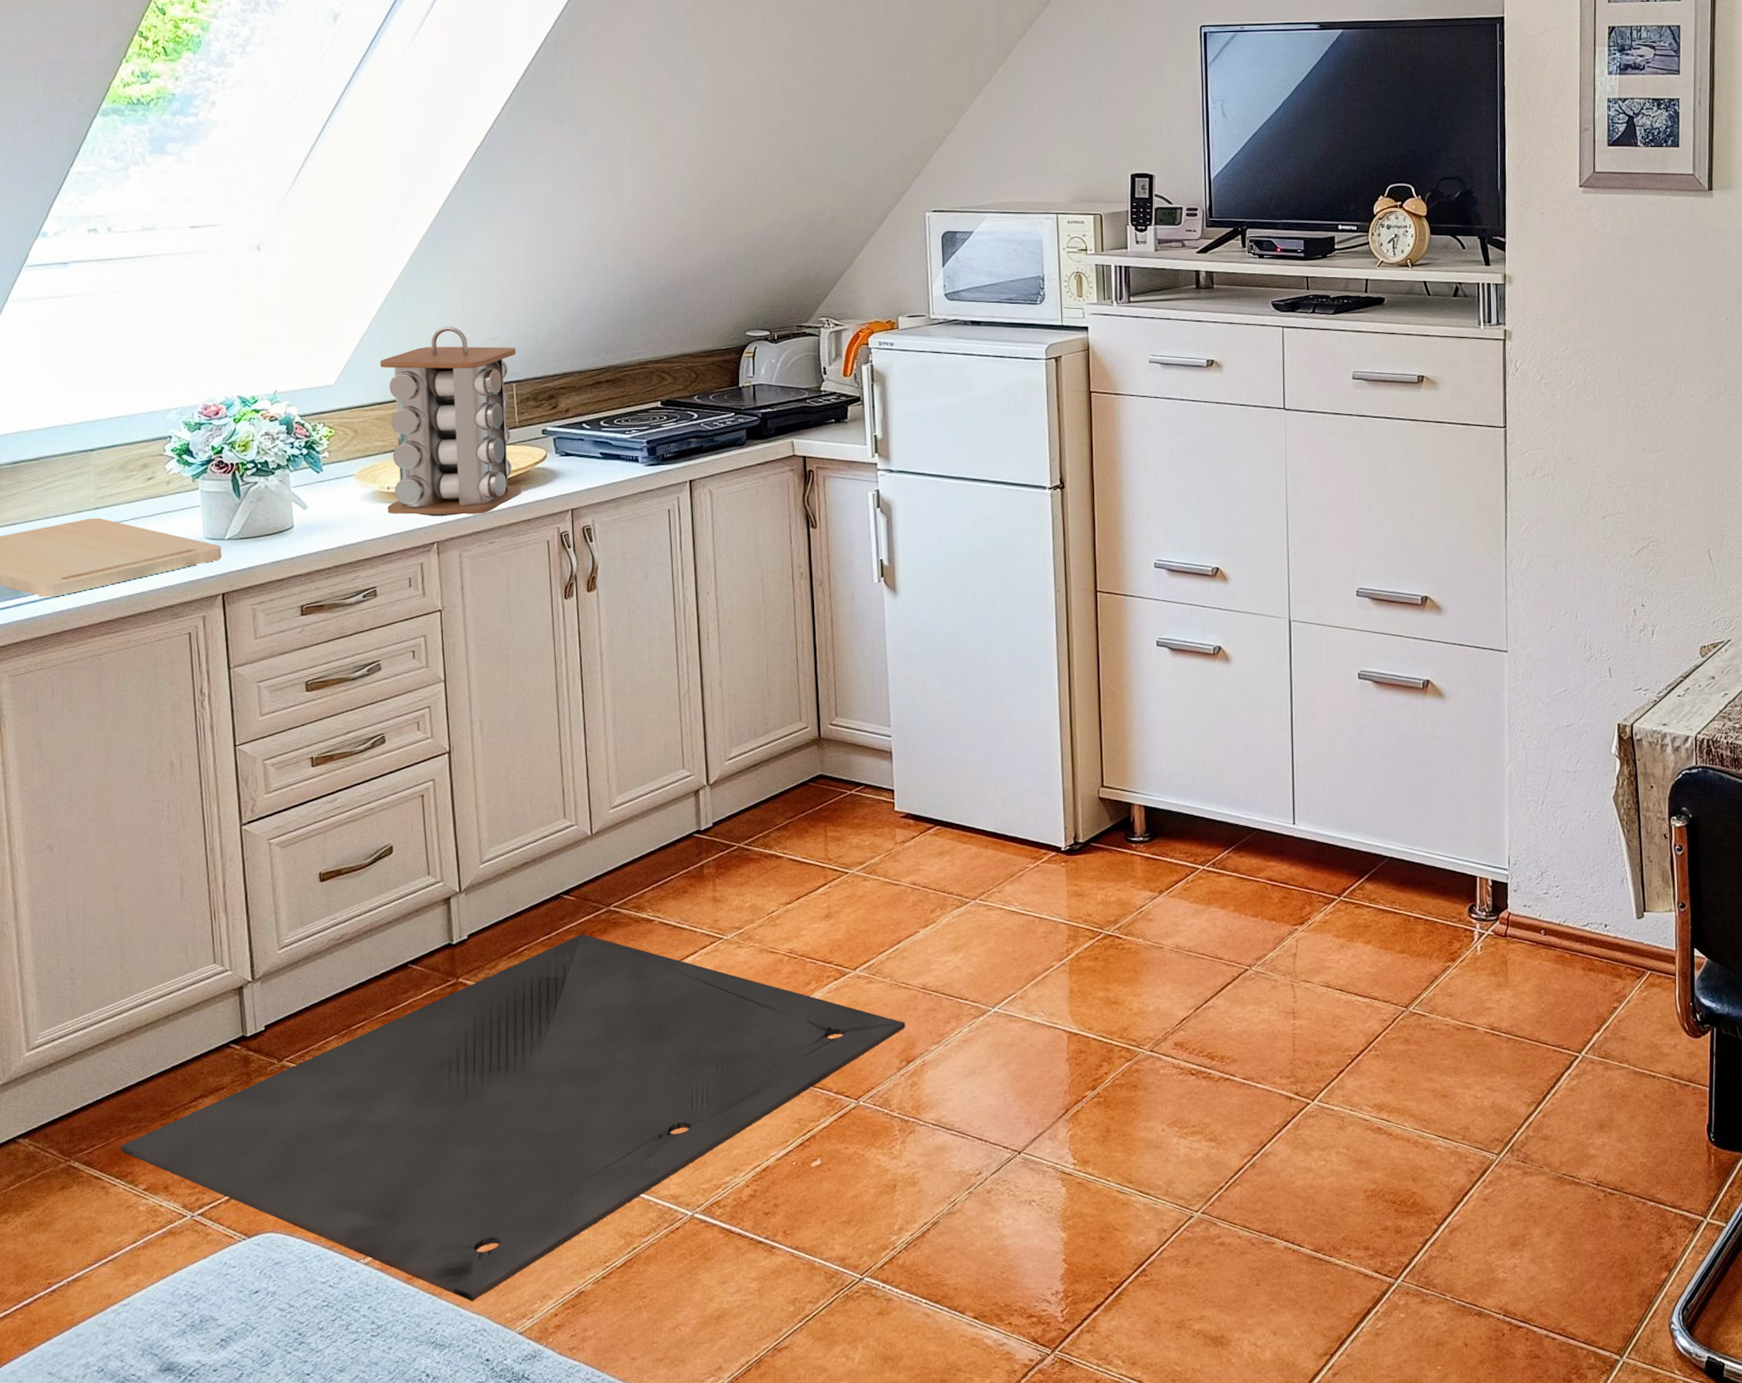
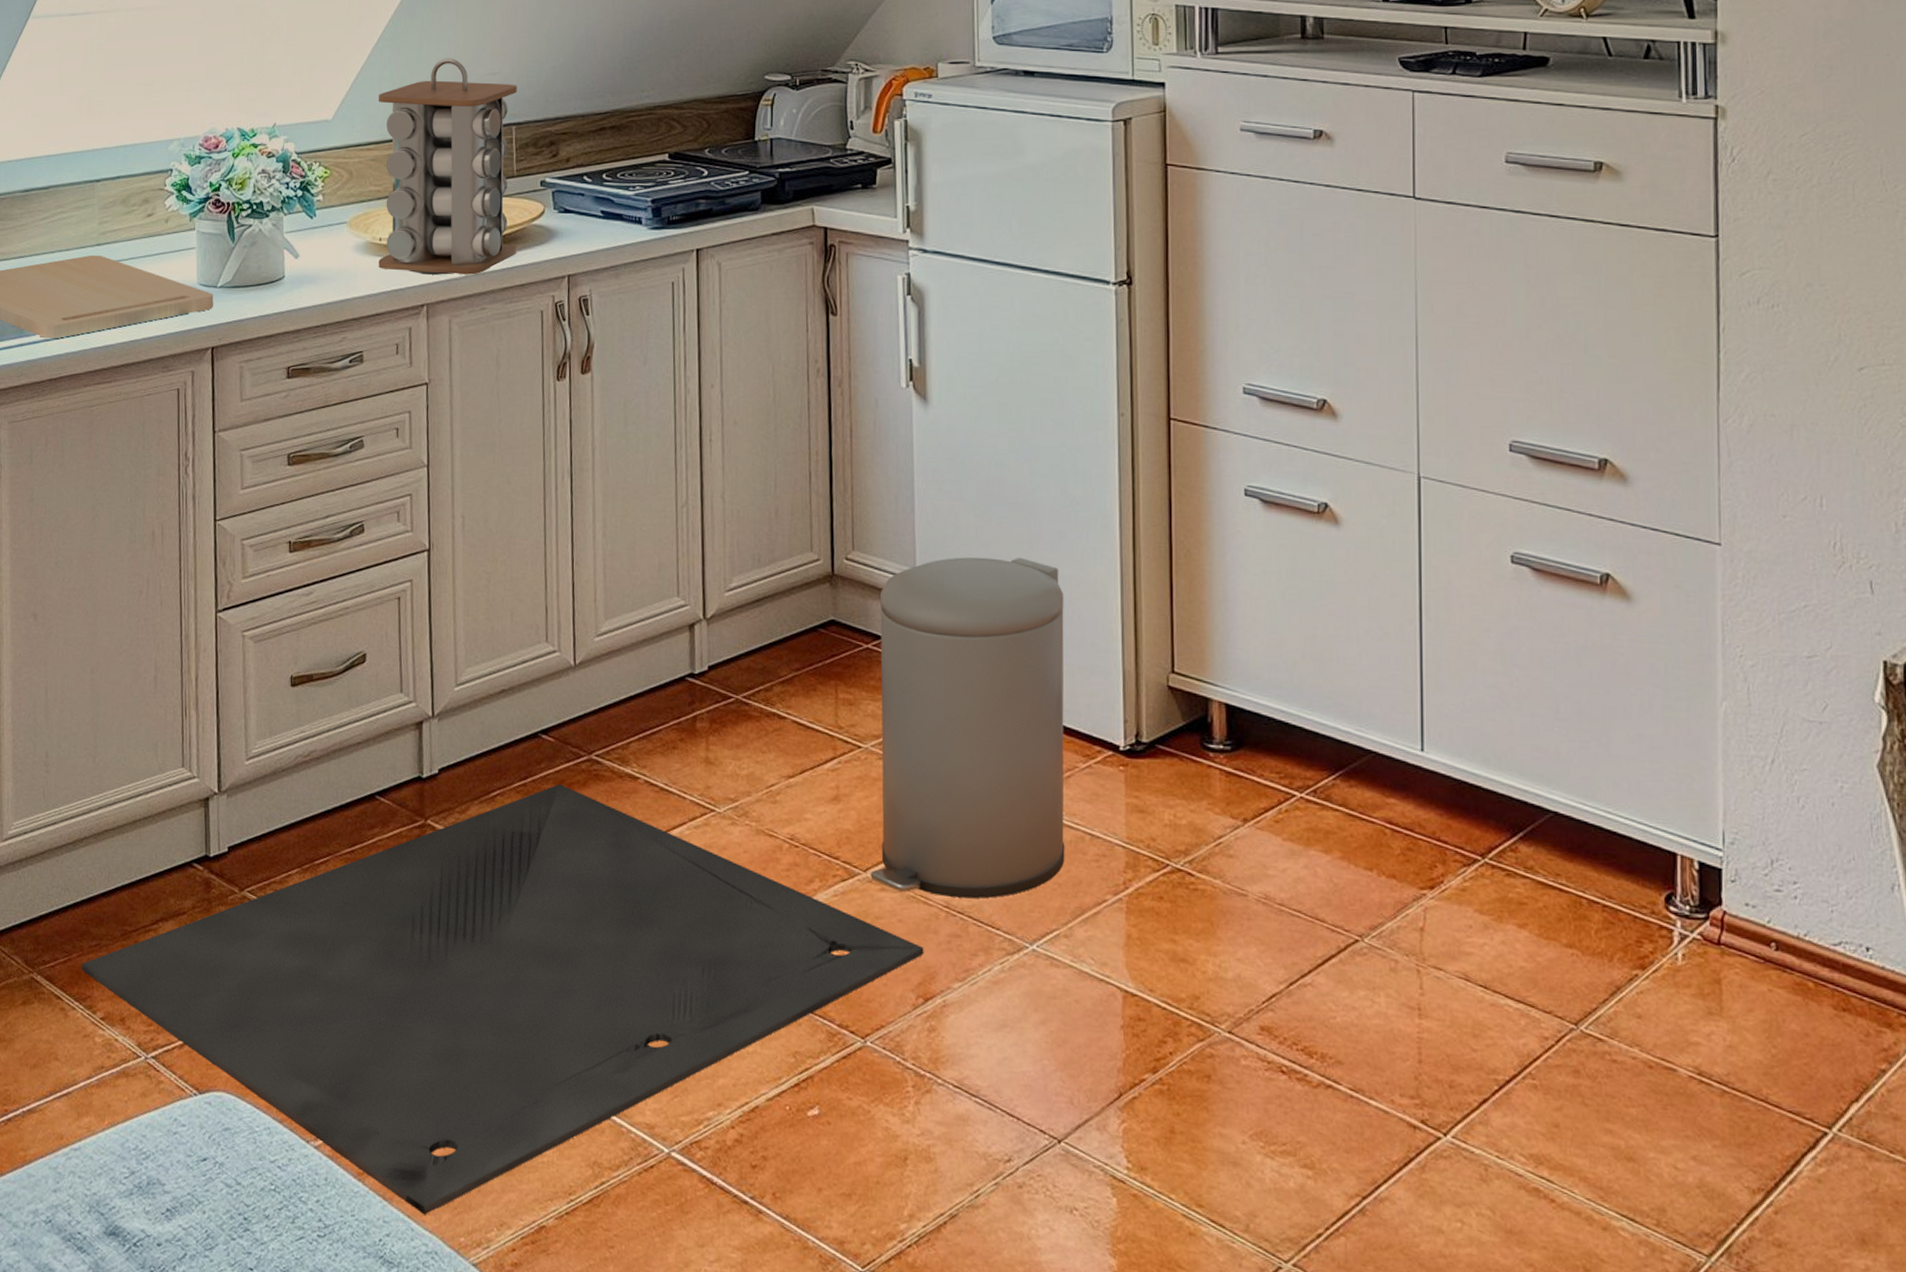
pedal bin: none [859,709,1019,982] -> present [870,557,1065,899]

